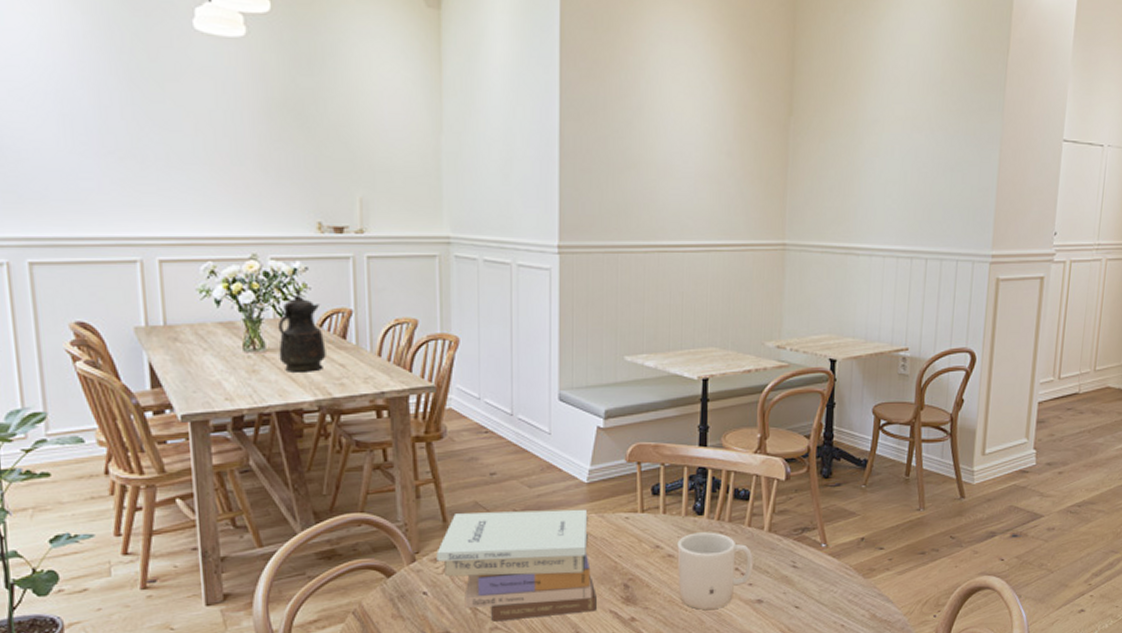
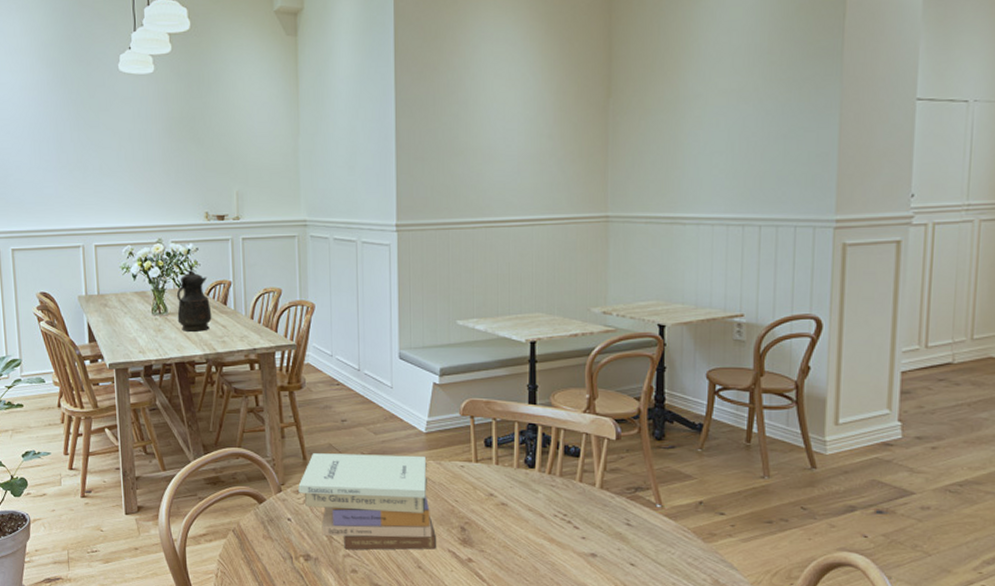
mug: present [677,532,754,610] -> none [510,484,587,558]

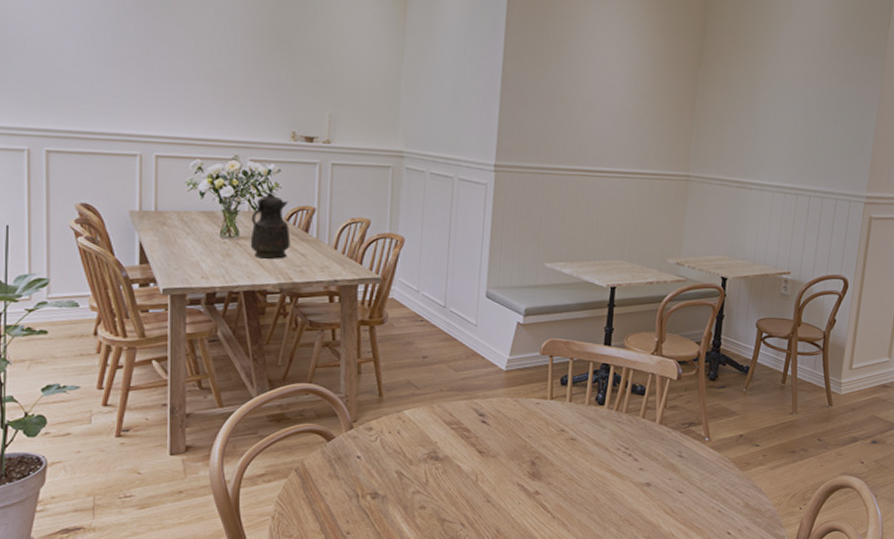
books: present [298,453,436,550] -> none [371,390,507,487]

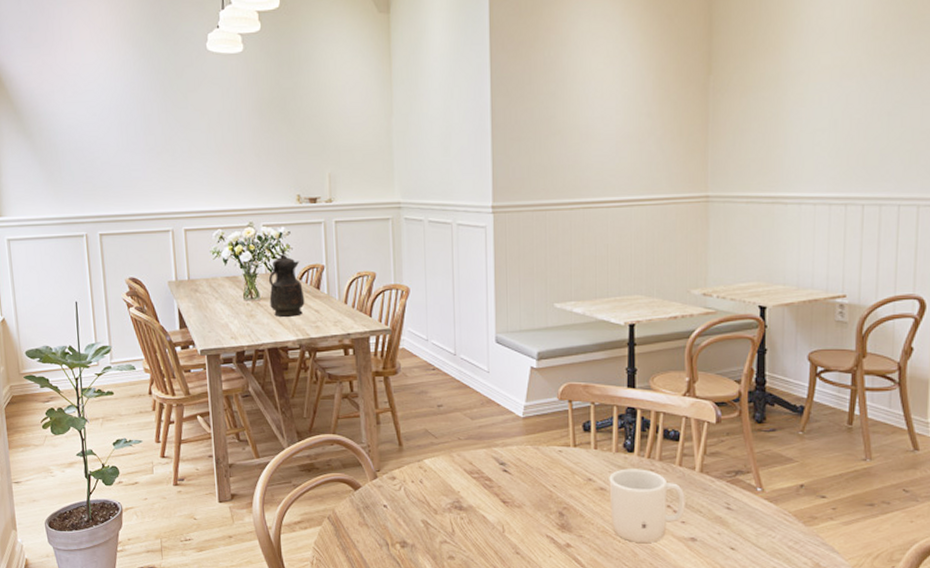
mug: none [578,420,646,488] -> present [609,469,686,543]

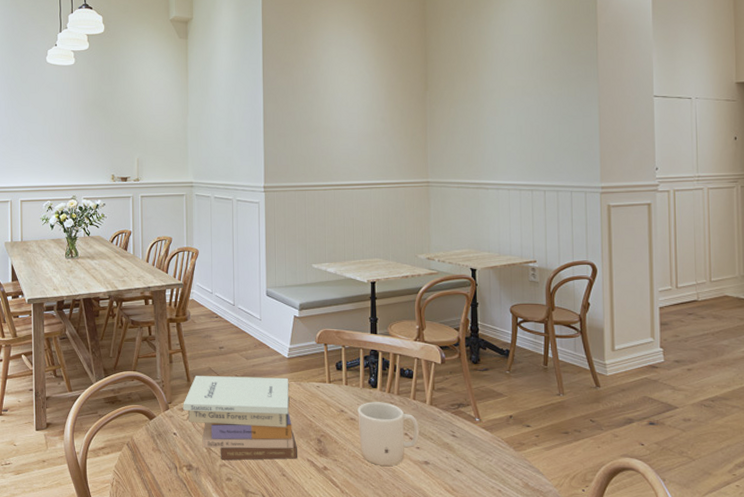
coffeepot: present [268,249,305,317] -> none [86,217,115,272]
books: none [394,439,534,536] -> present [183,376,297,461]

